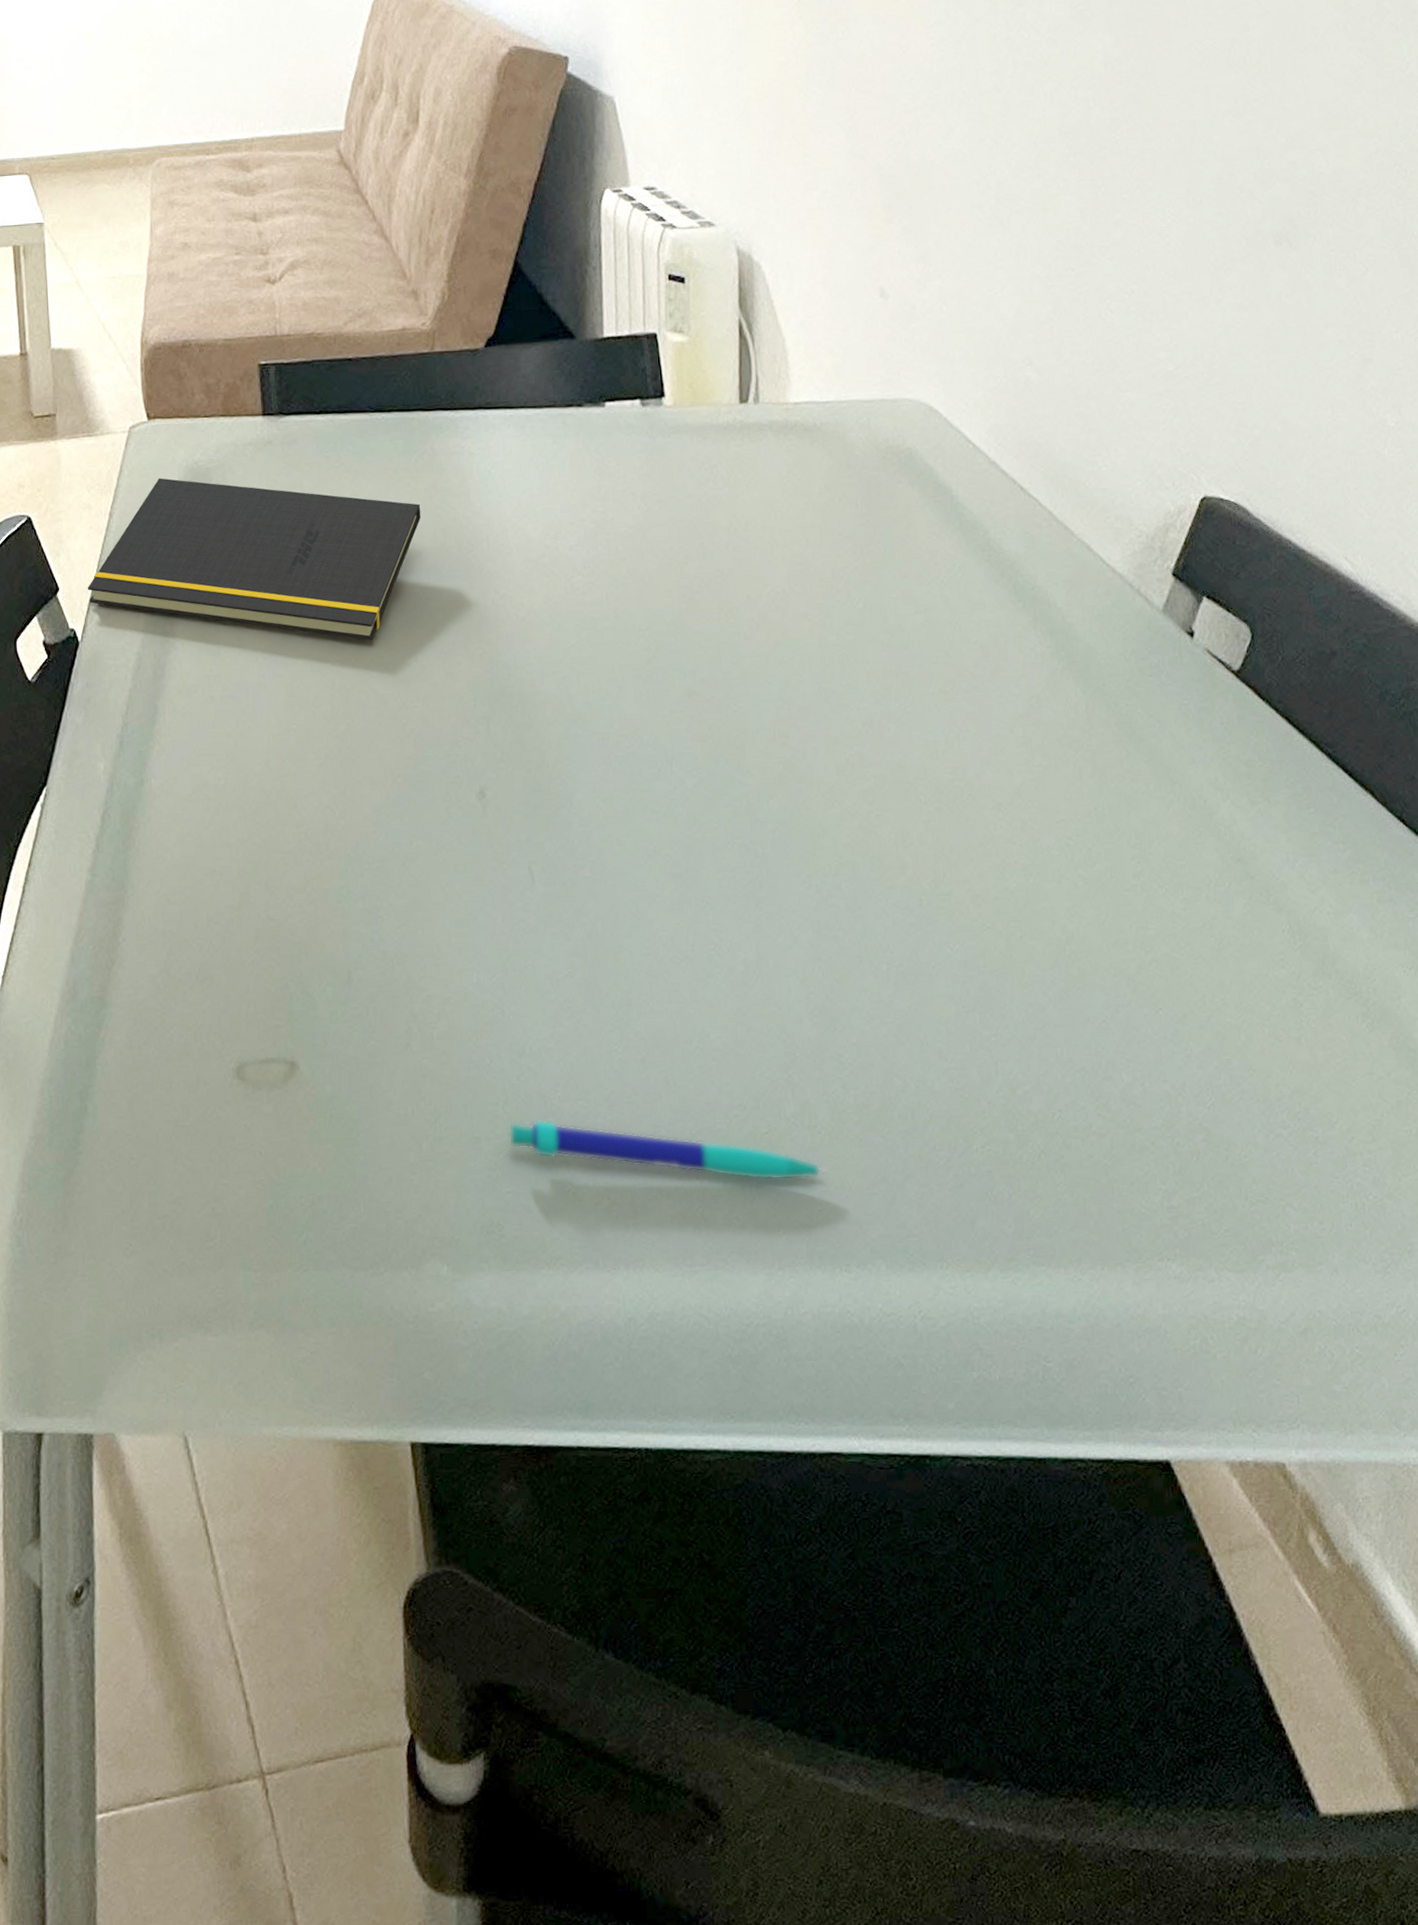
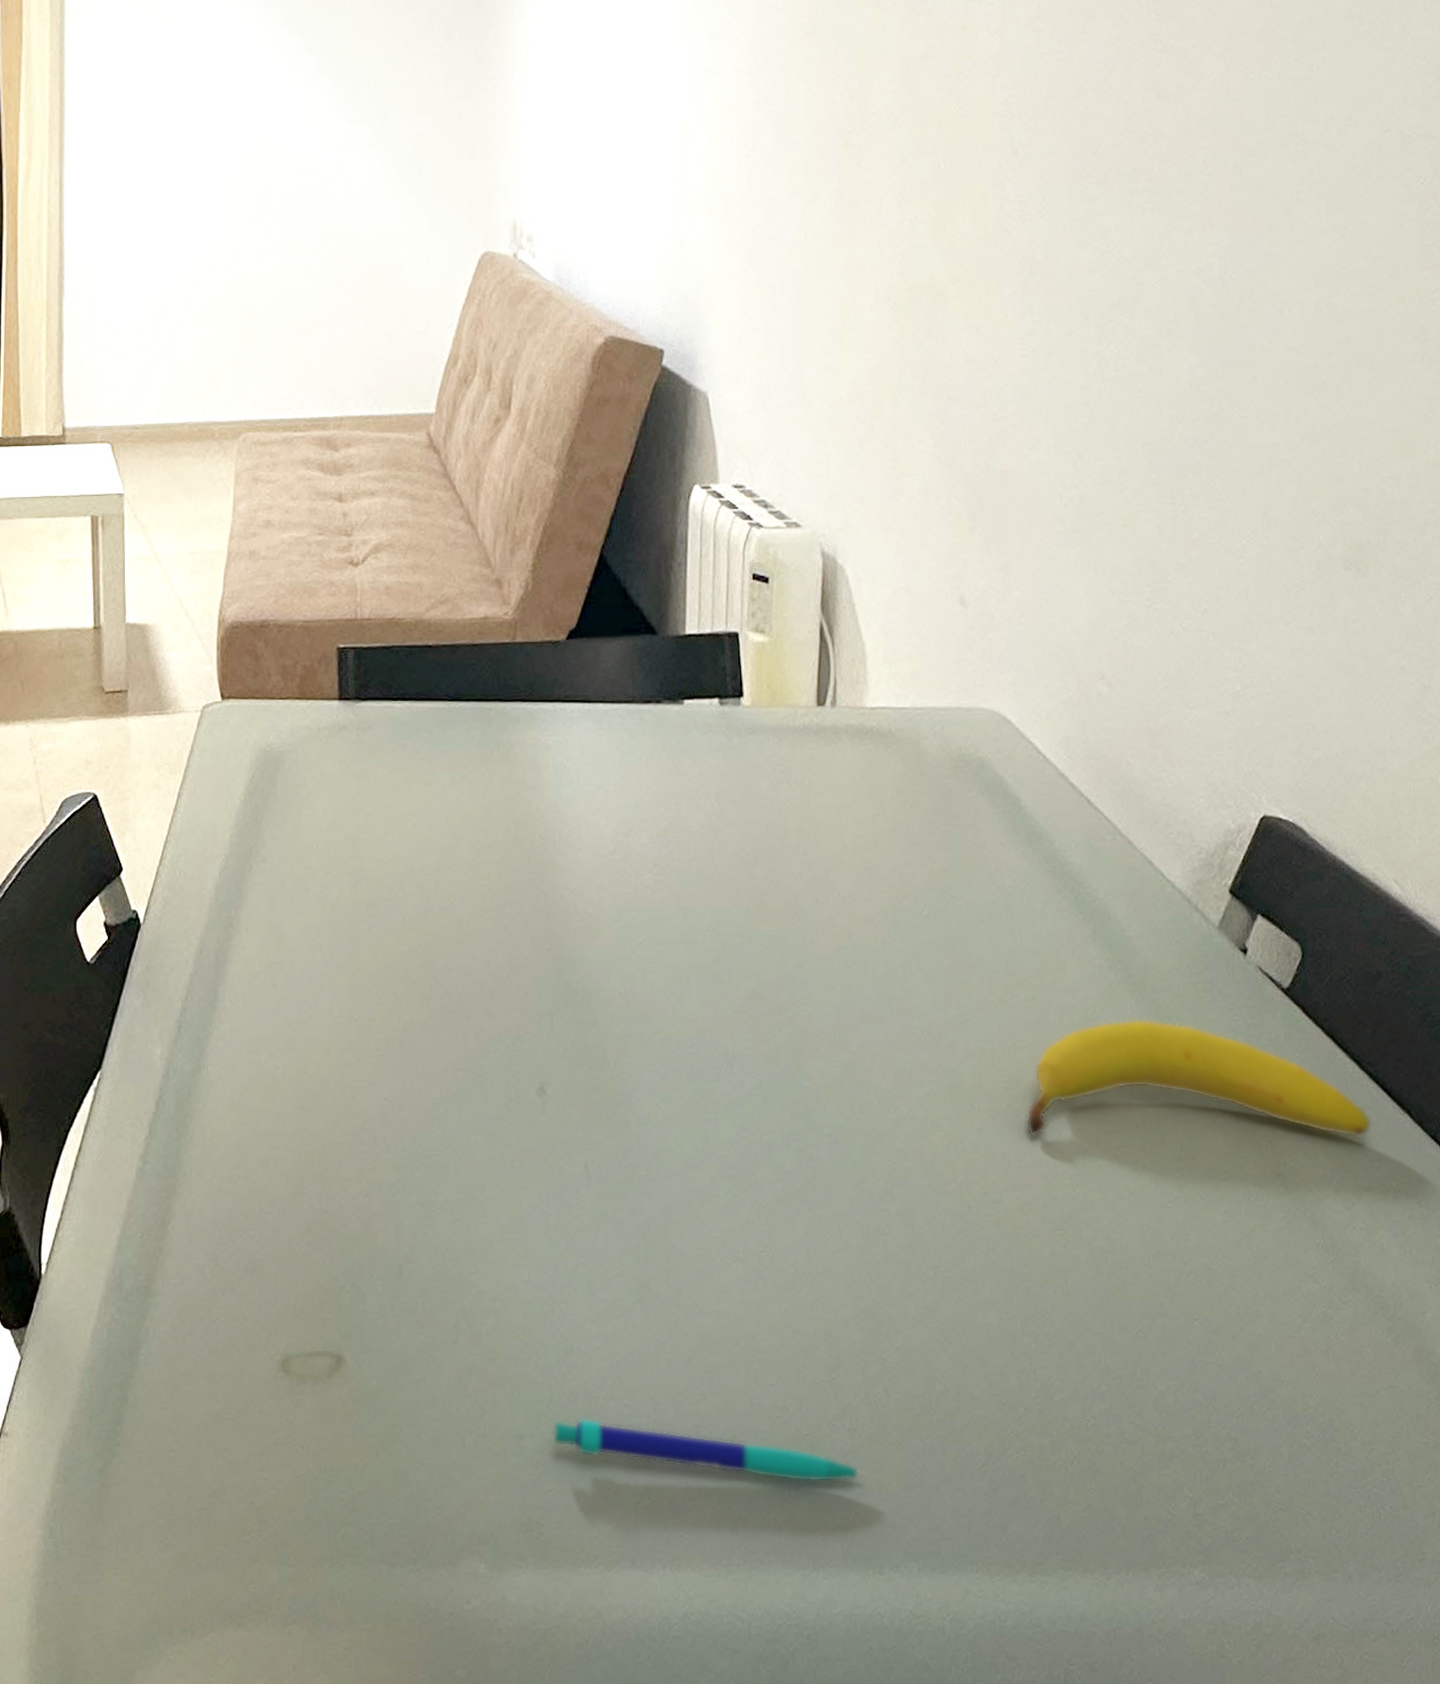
notepad: present [87,478,422,641] -> none [151,759,495,932]
fruit: none [973,705,1334,829] -> present [1025,1019,1372,1138]

